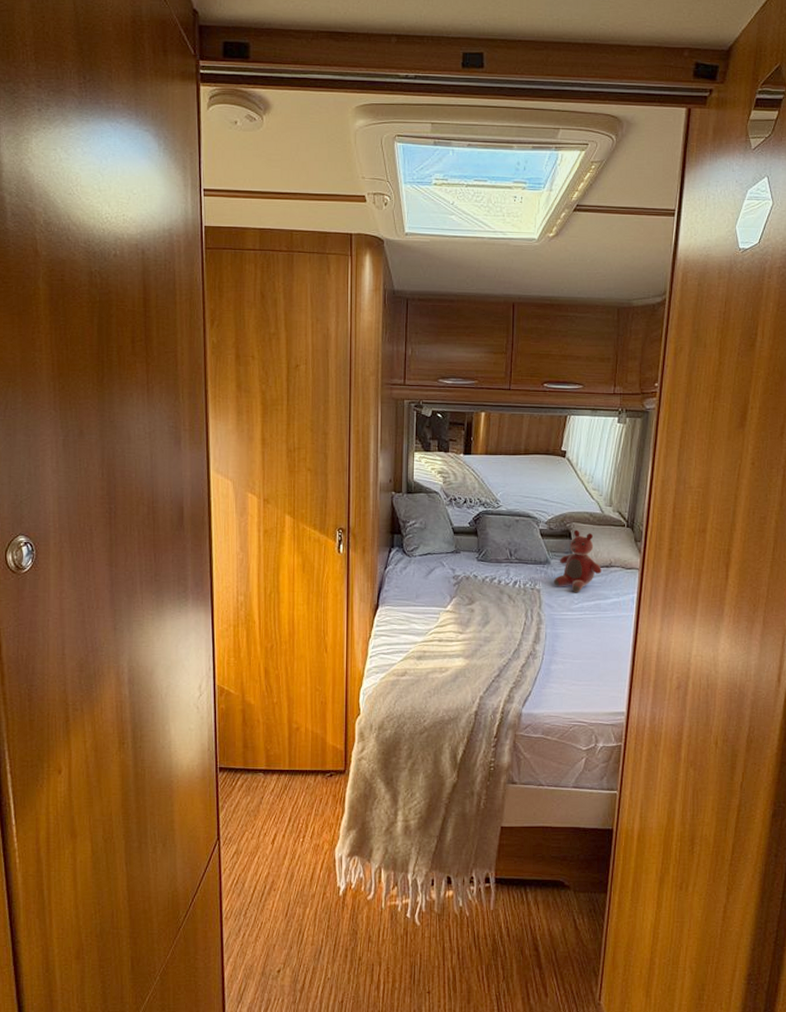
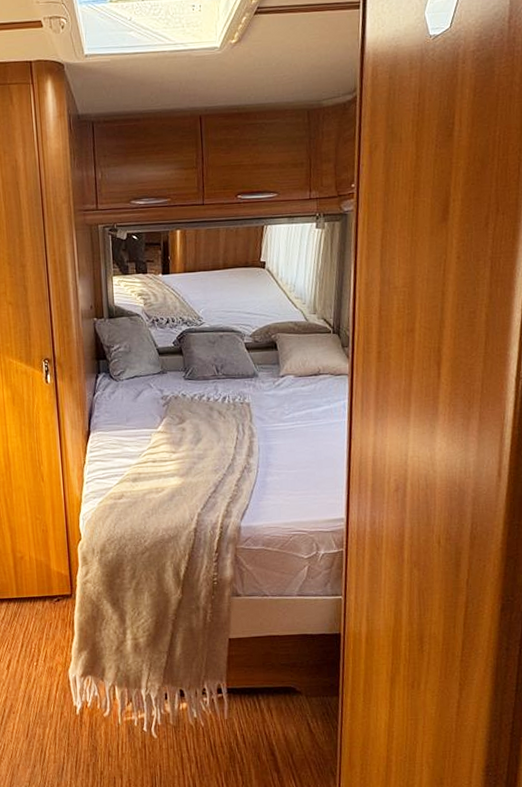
teddy bear: present [553,529,601,593] -> none [262,340,310,404]

